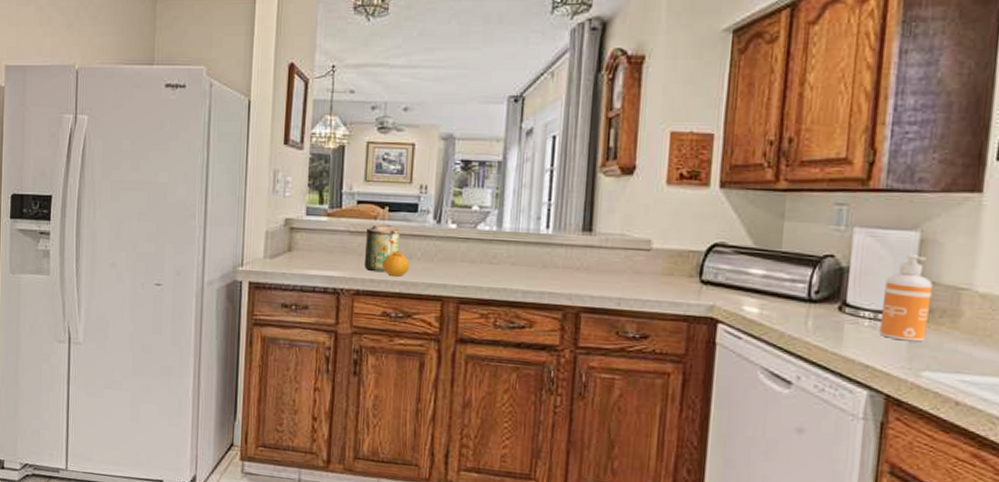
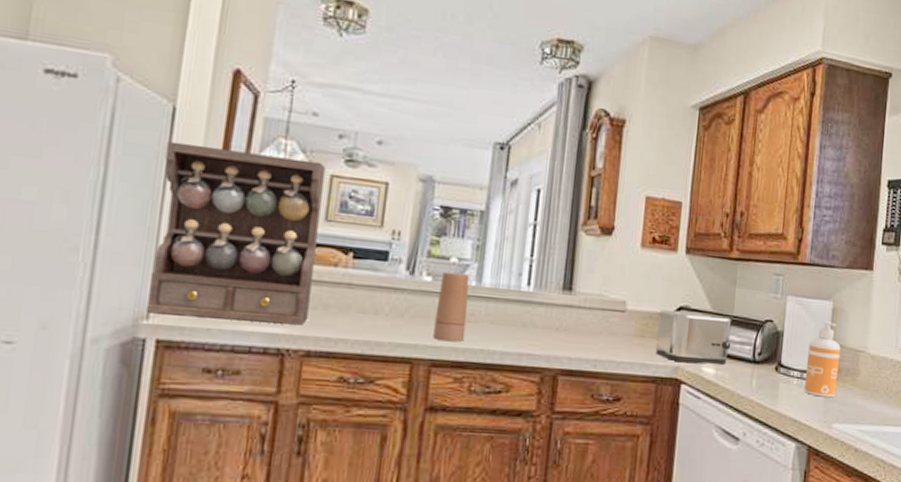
spice rack: none [241,127,362,269] -> present [147,141,325,325]
canister: present [364,224,401,273] -> none [318,272,367,330]
fruit: present [382,250,410,278] -> none [341,304,376,336]
canister: none [460,219,491,282] -> present [433,272,470,342]
toaster: none [686,246,780,304] -> present [655,309,732,365]

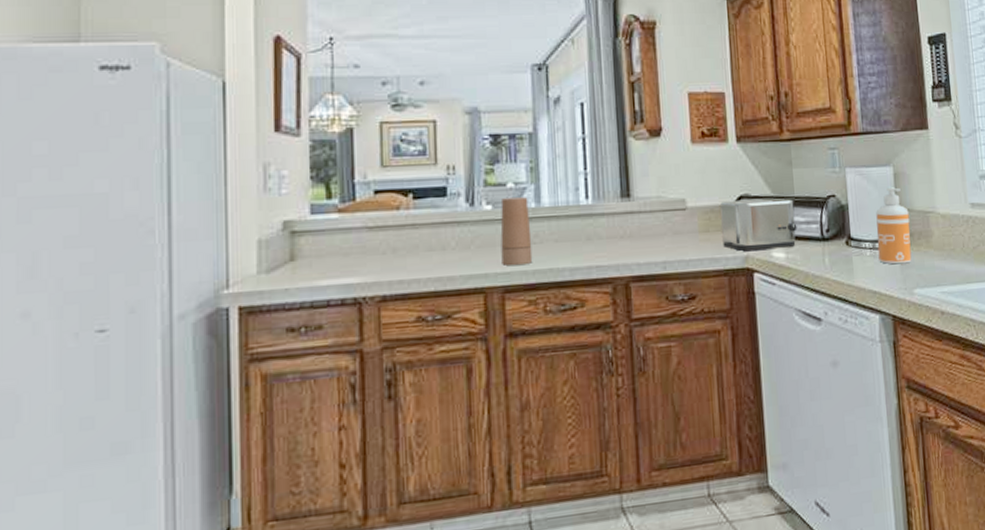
spice rack: present [147,141,325,325] -> none [221,111,379,283]

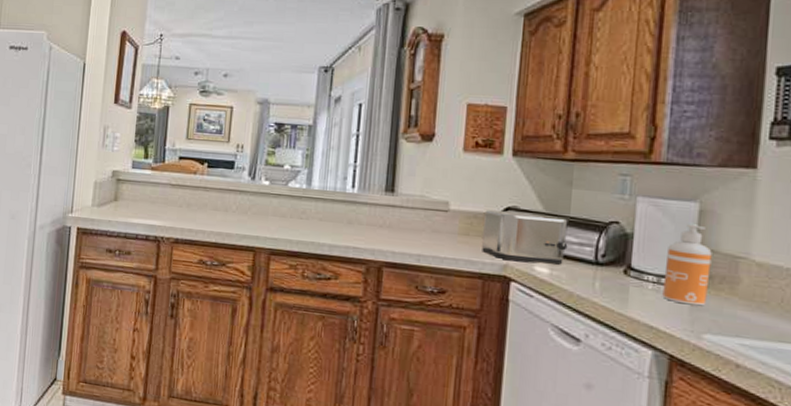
canister: present [500,197,533,266] -> none [271,177,301,235]

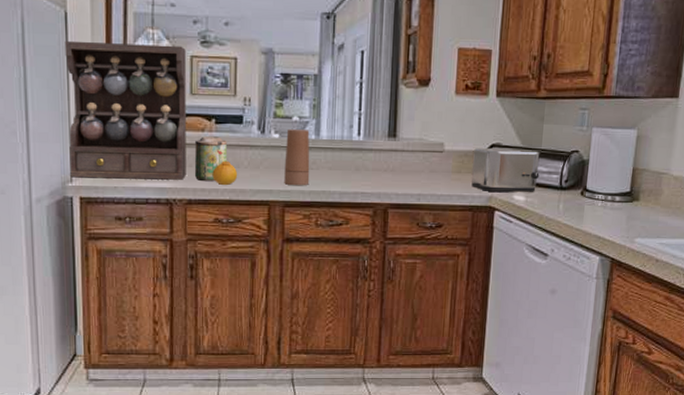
spice rack: none [71,87,186,219] -> present [64,40,186,180]
canister: none [183,179,218,223] -> present [194,136,228,182]
fruit: none [200,203,226,229] -> present [212,160,238,186]
canister: none [271,177,301,235] -> present [284,129,310,186]
soap dispenser: present [662,224,712,306] -> none [608,148,644,216]

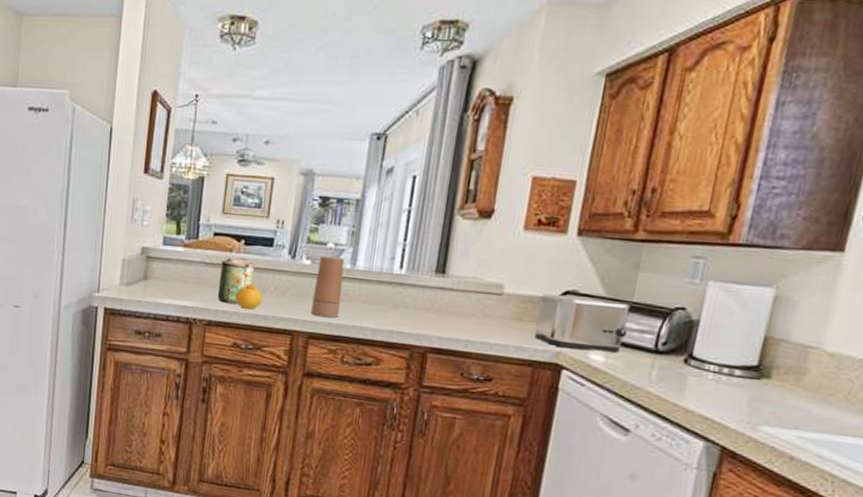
spice rack: present [64,40,186,180] -> none [98,155,222,300]

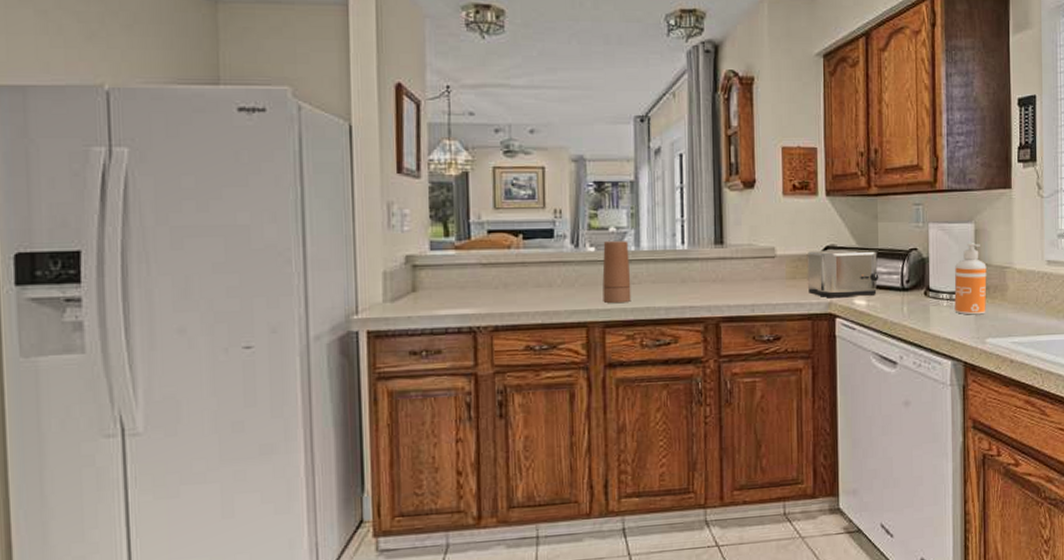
canister: present [217,257,255,305] -> none [500,253,538,305]
fruit: present [235,283,263,310] -> none [521,279,551,308]
soap dispenser: none [722,311,782,398] -> present [954,243,987,315]

